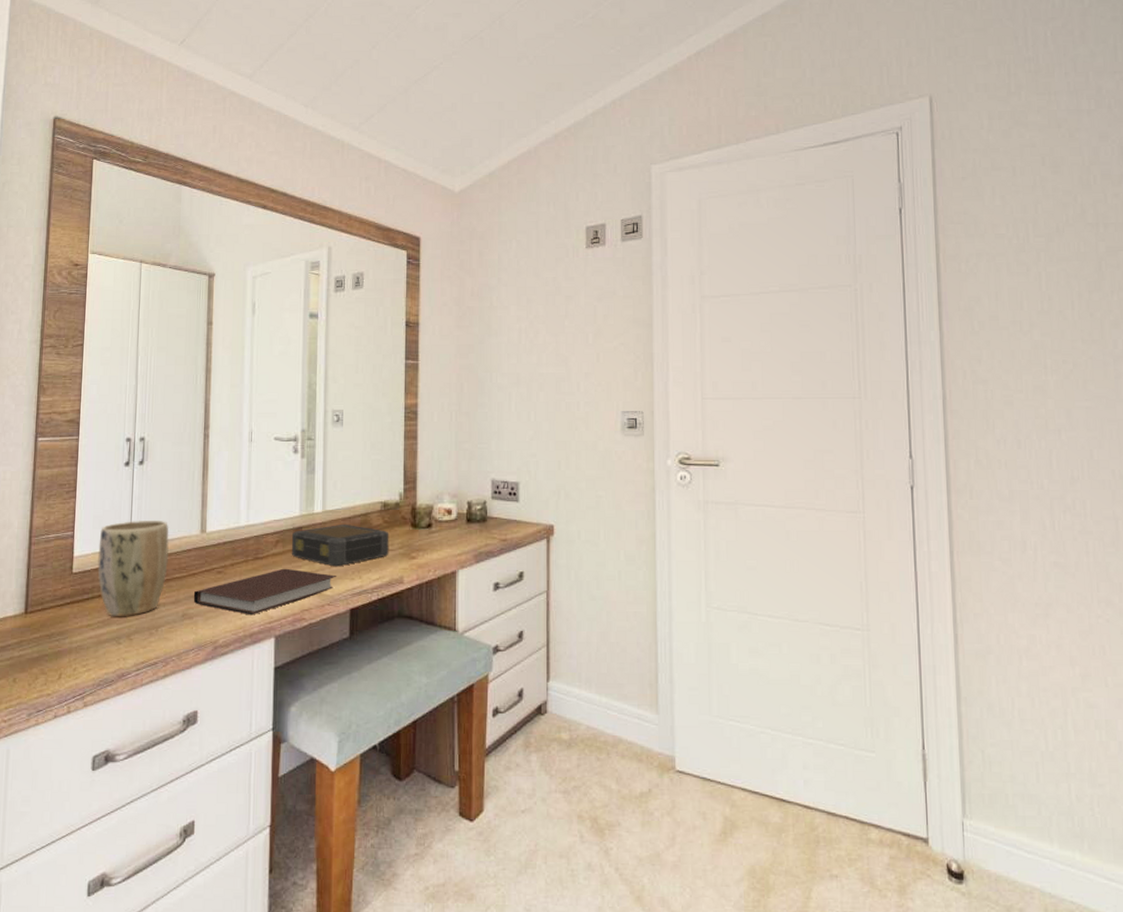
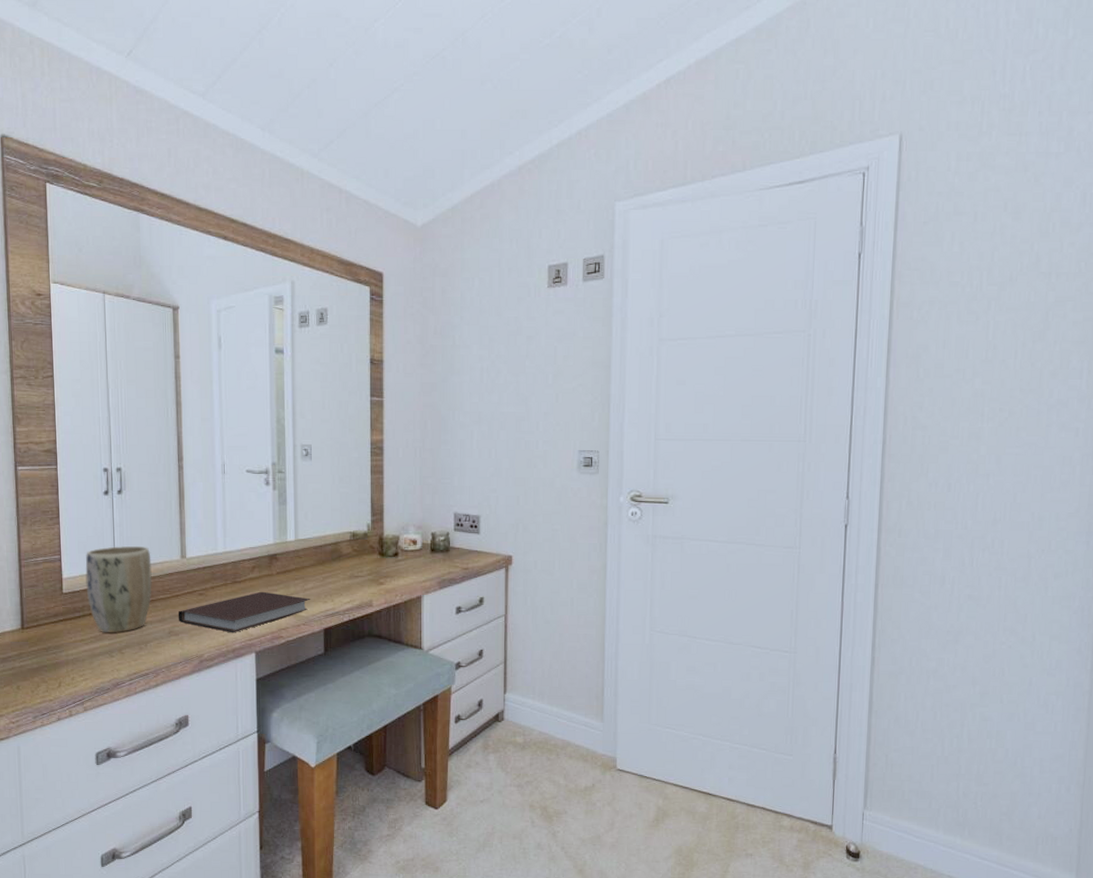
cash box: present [291,523,389,567] -> none [267,551,359,591]

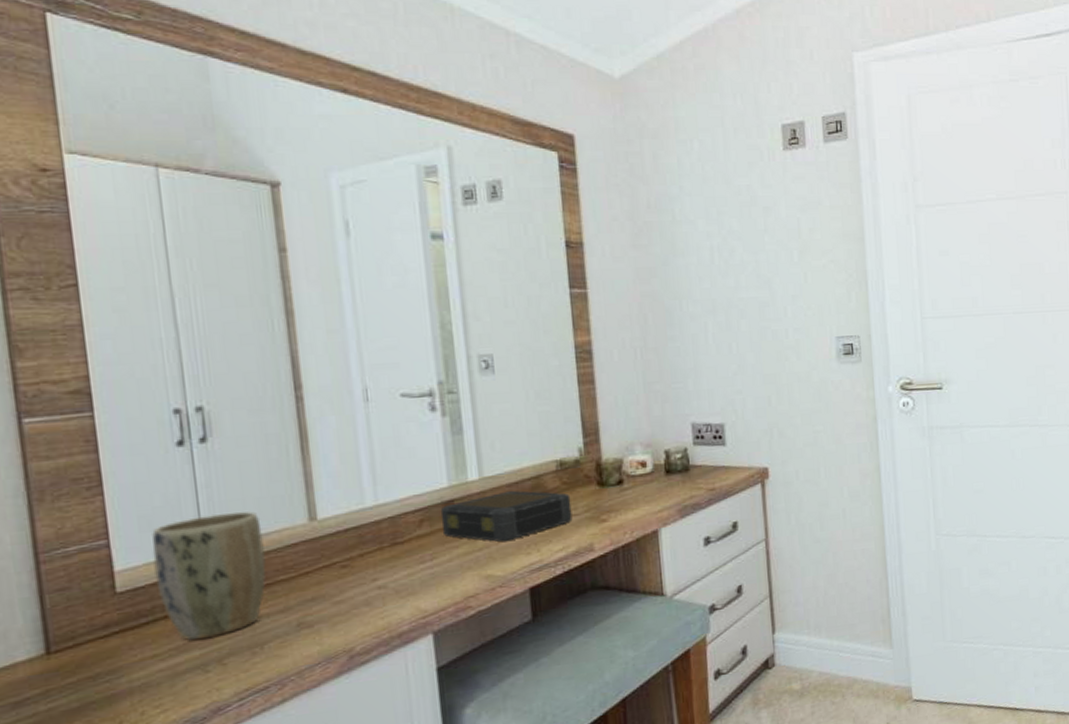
notebook: present [178,591,311,633] -> none [309,550,509,613]
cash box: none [267,551,359,591] -> present [440,490,573,543]

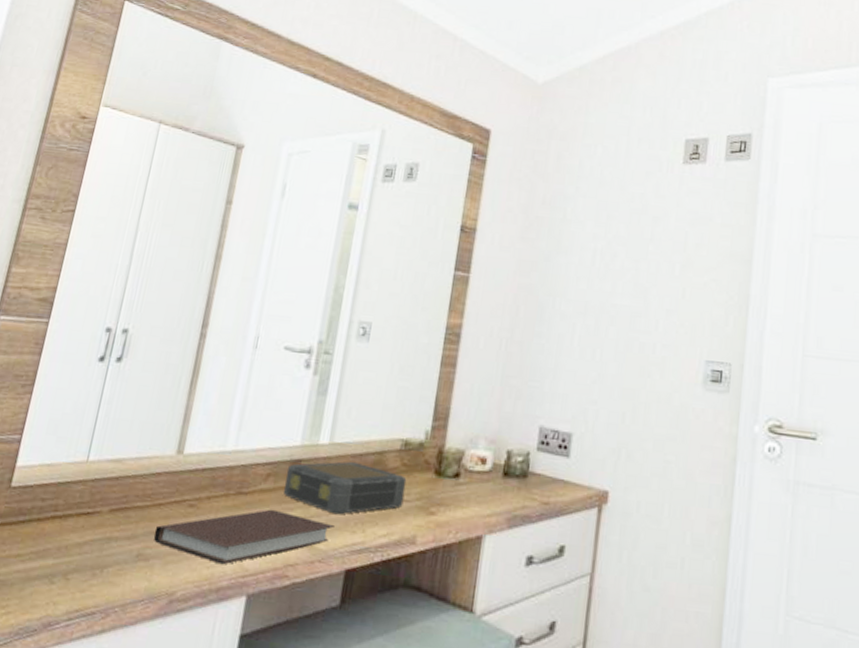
plant pot: present [152,511,266,641] -> none [40,429,139,549]
notebook: none [309,550,509,613] -> present [153,509,336,565]

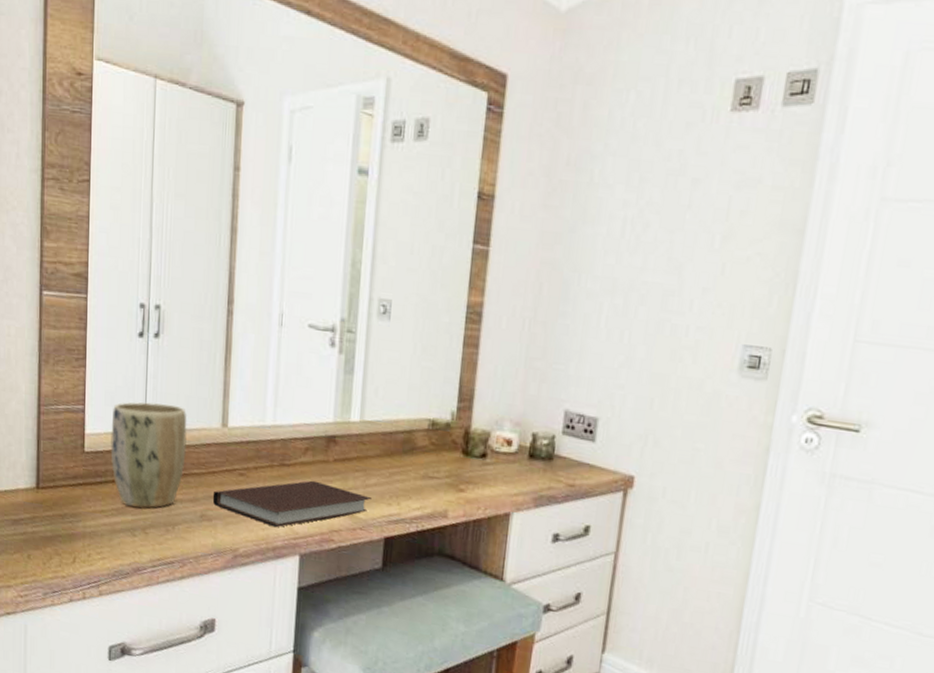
plant pot: none [40,429,139,549] -> present [110,402,187,508]
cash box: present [283,461,407,515] -> none [322,439,436,488]

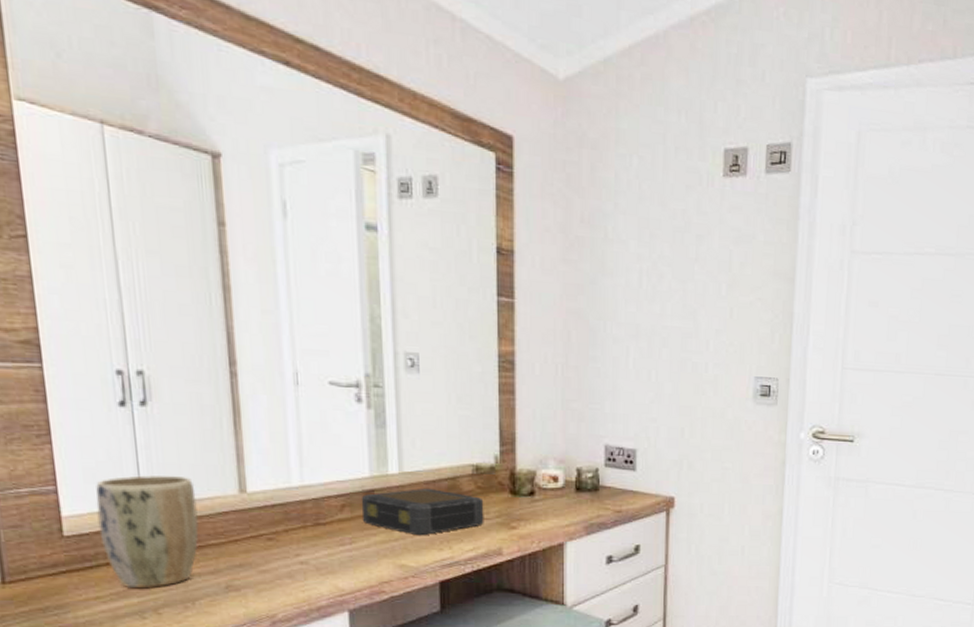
notebook: present [212,480,373,528] -> none [238,536,422,588]
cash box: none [322,439,436,488] -> present [361,488,484,536]

